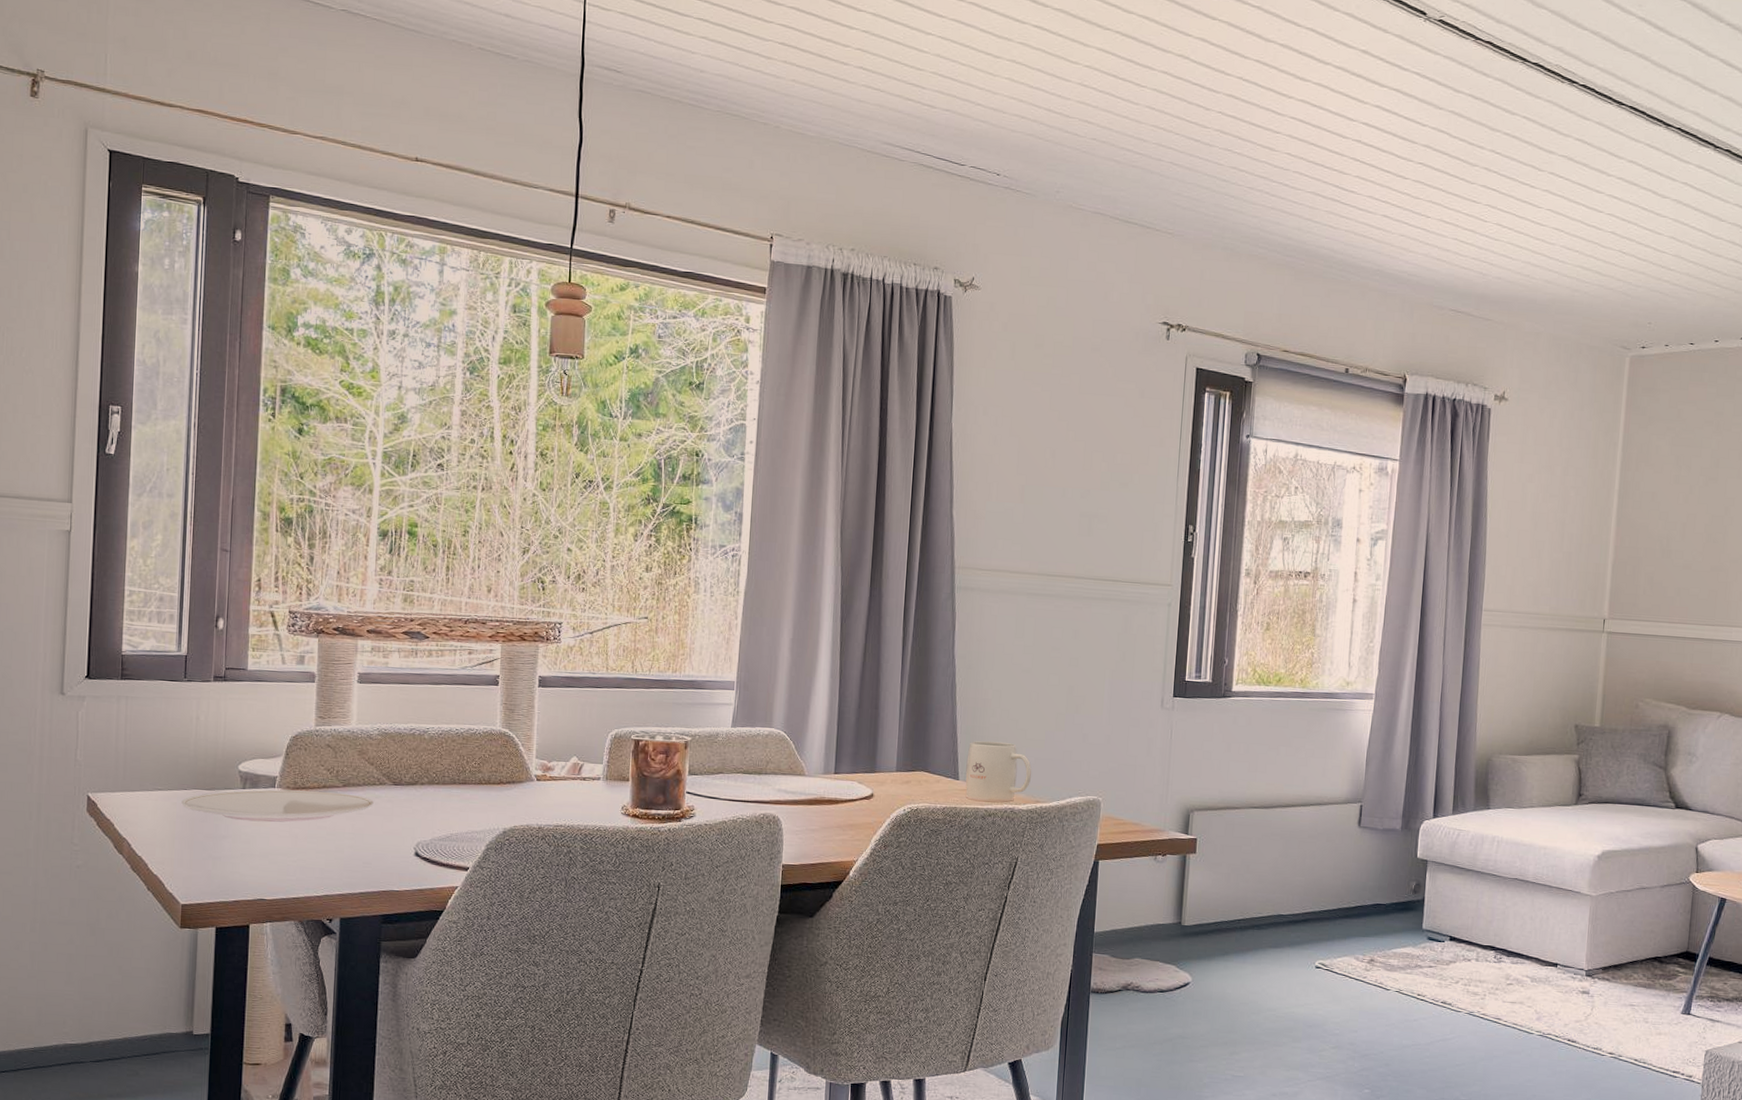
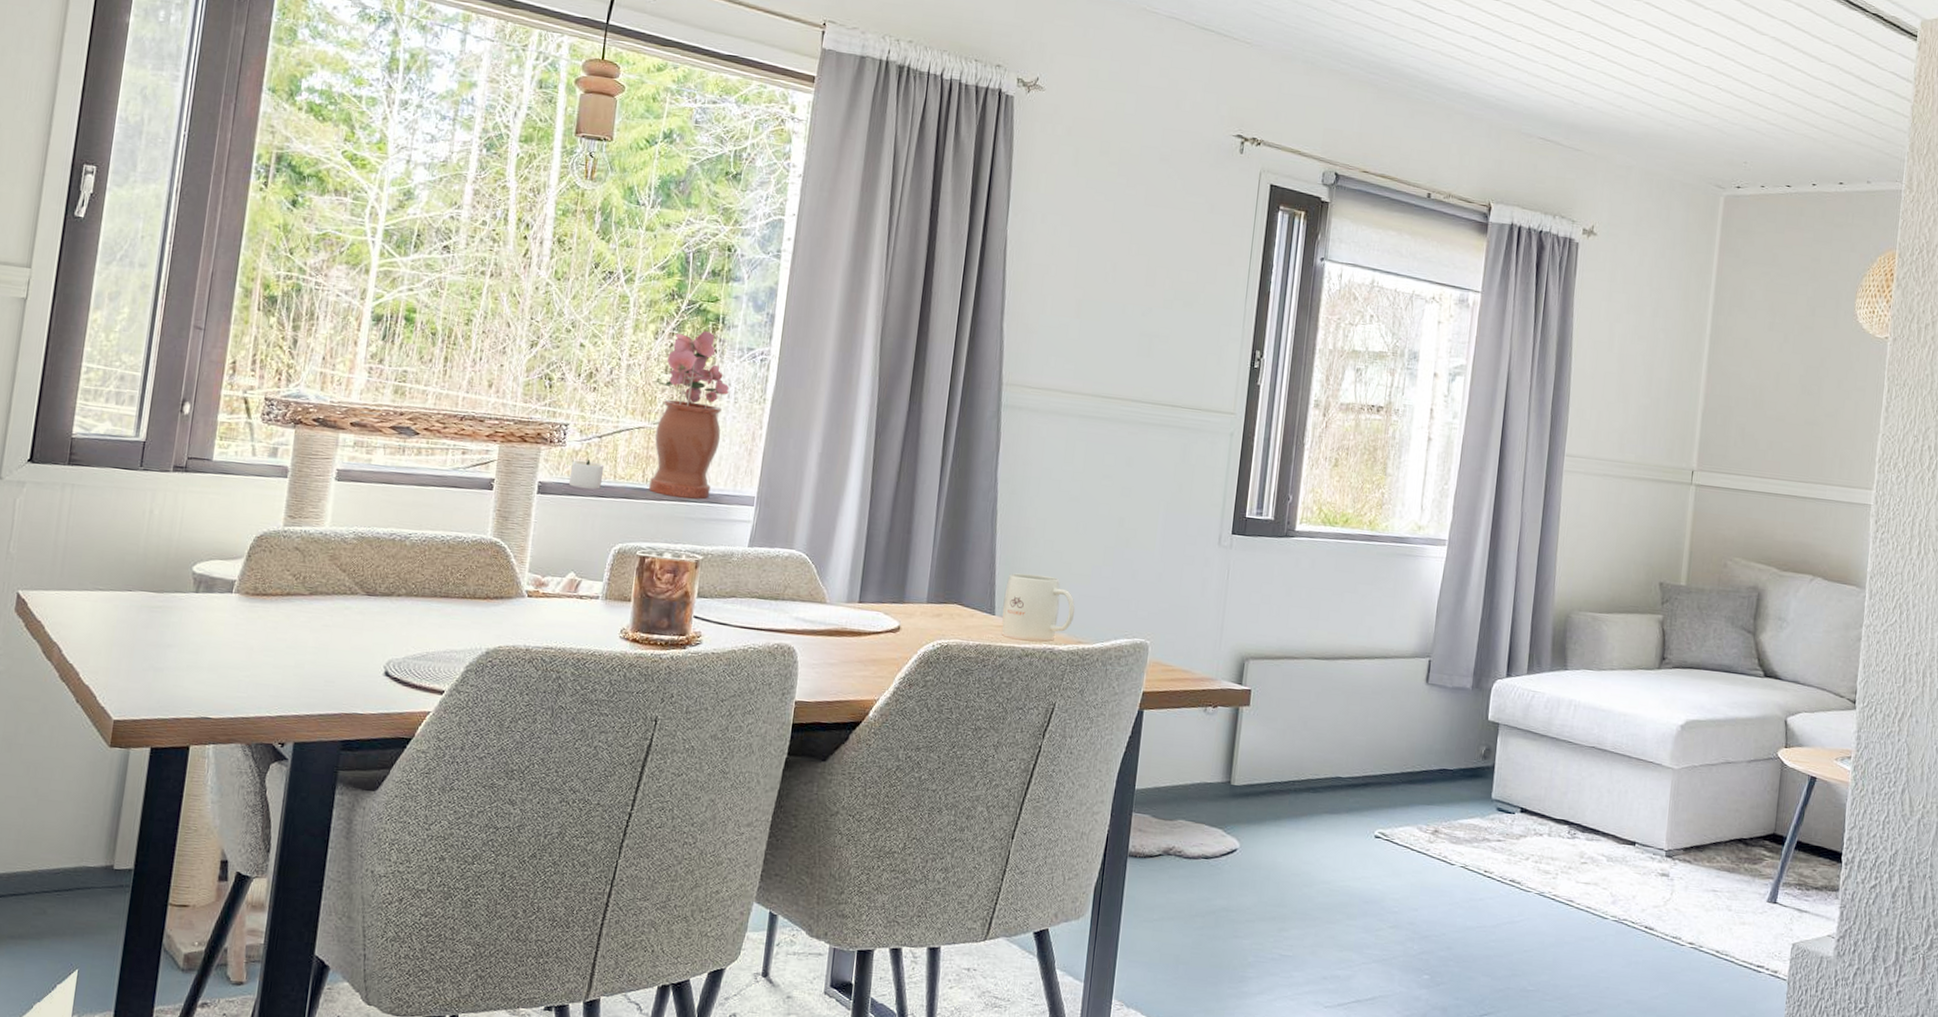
plate: present [181,789,374,822] -> none [124,594,343,632]
candle: none [565,654,597,682] -> present [568,460,605,490]
potted flower: none [637,530,705,687] -> present [649,330,730,500]

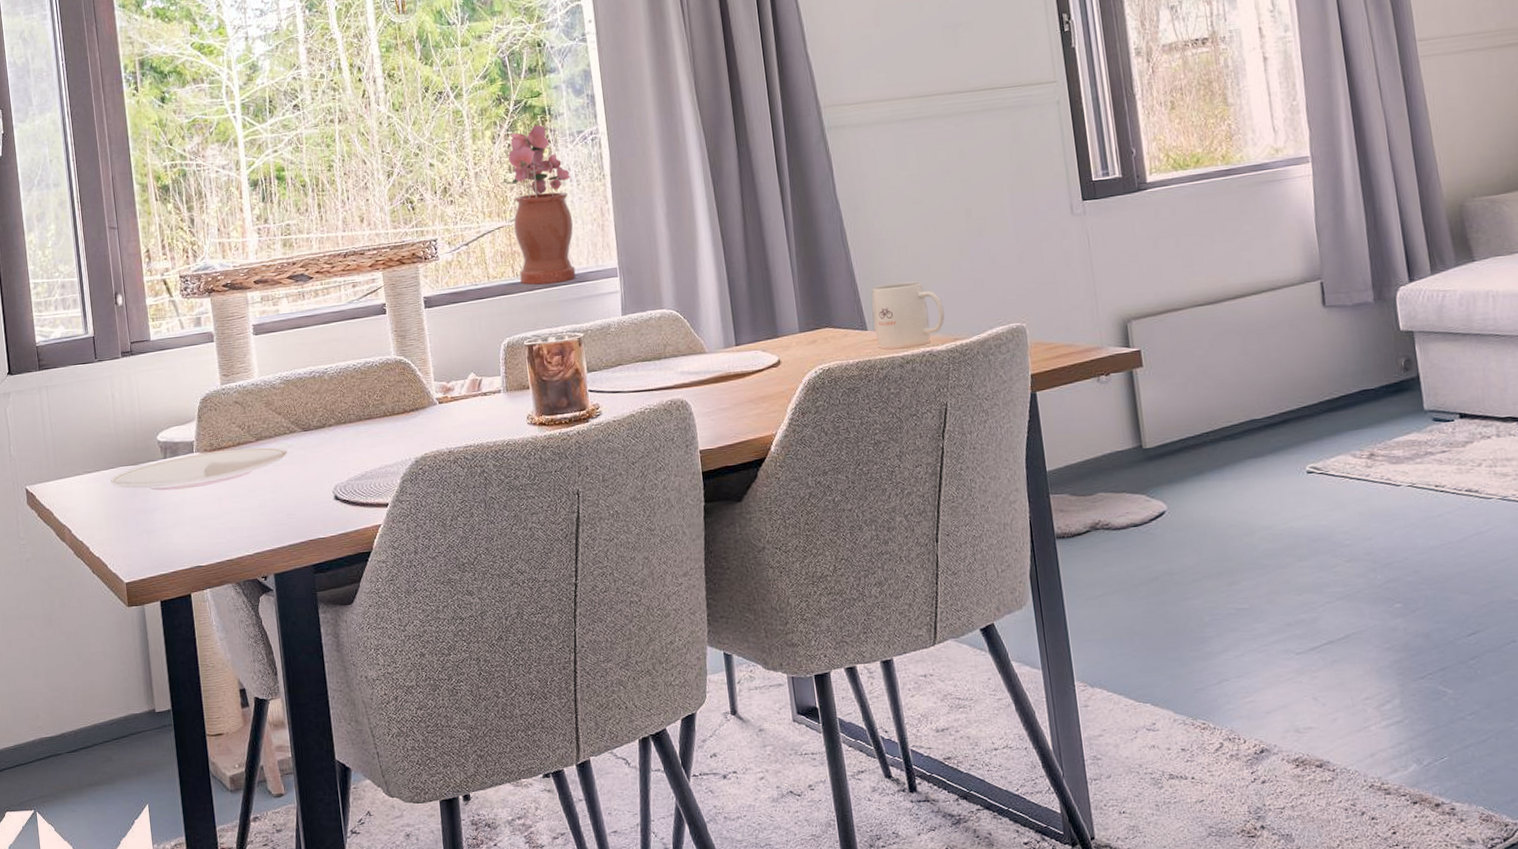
plate: none [124,594,343,632] -> present [110,447,288,491]
candle: present [568,460,605,490] -> none [448,267,478,296]

